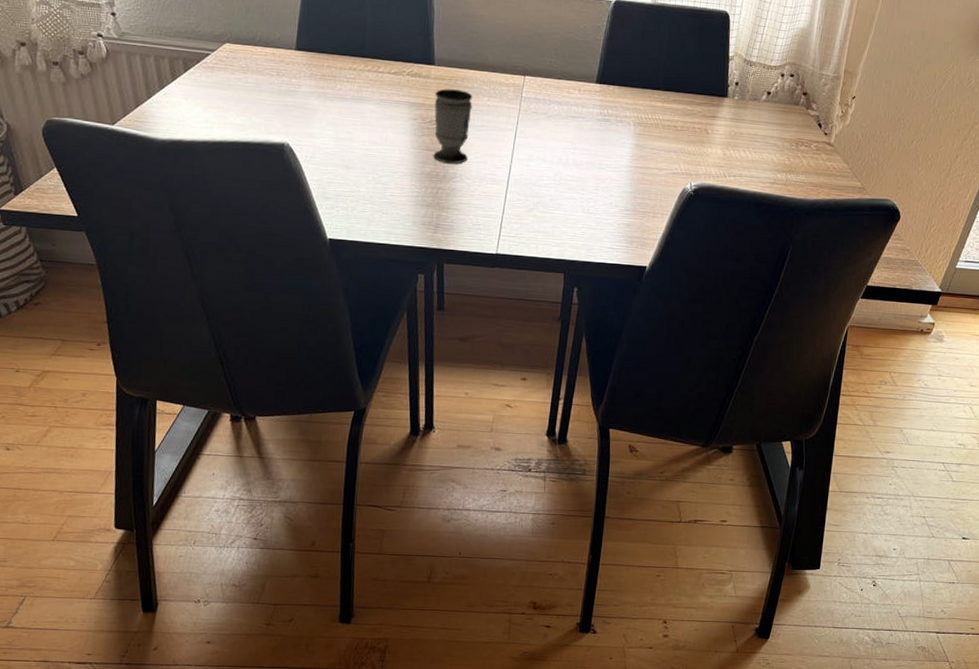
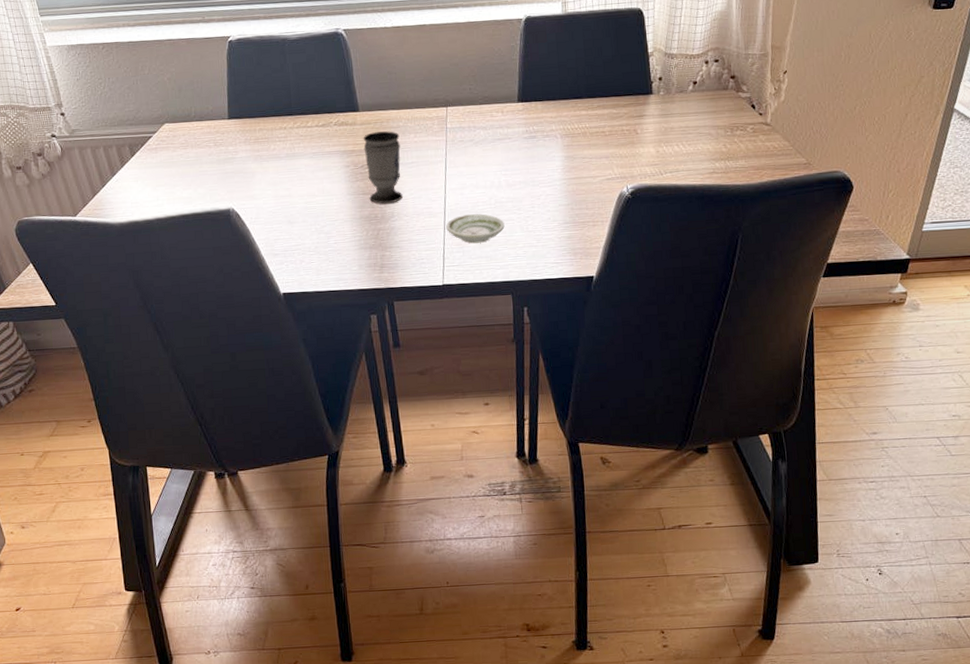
saucer: none [507,187,567,218] -> present [446,214,505,244]

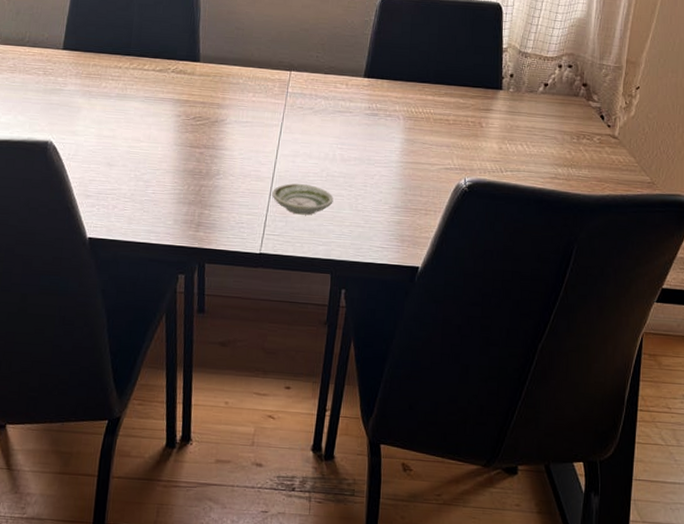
cup: present [363,131,403,204] -> none [196,85,238,161]

